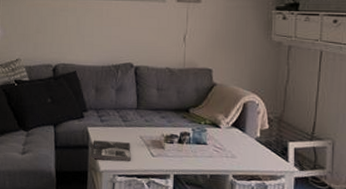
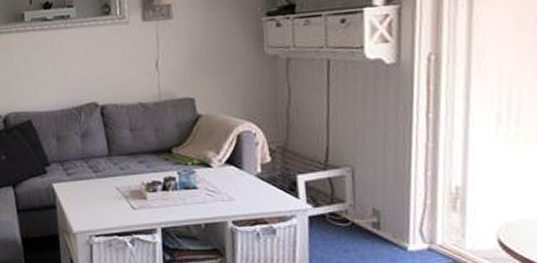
magazine: present [90,140,131,161] -> none [59,196,108,220]

